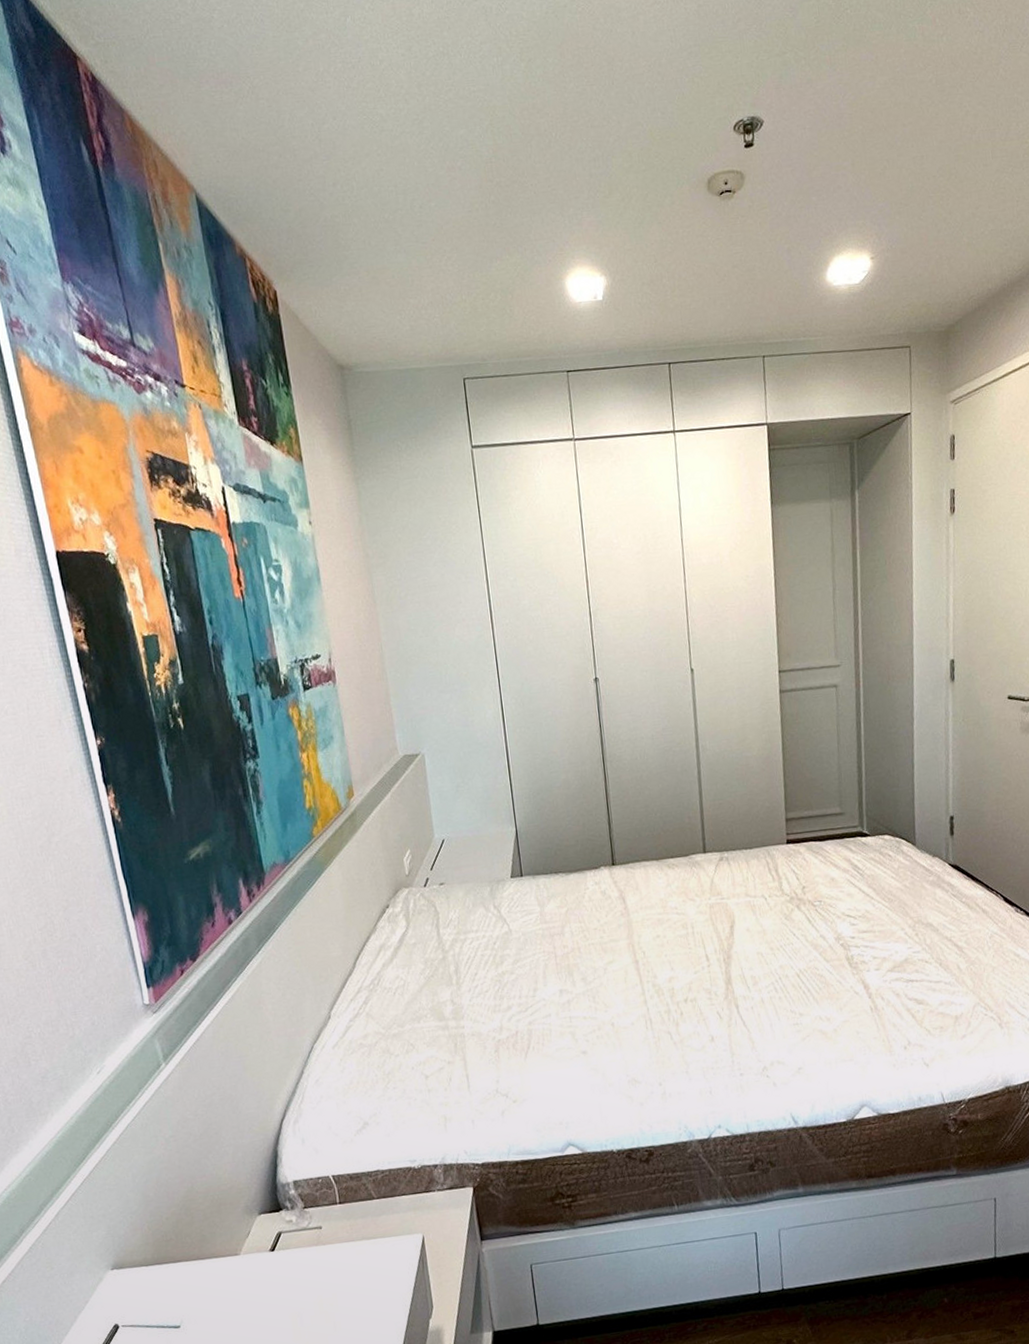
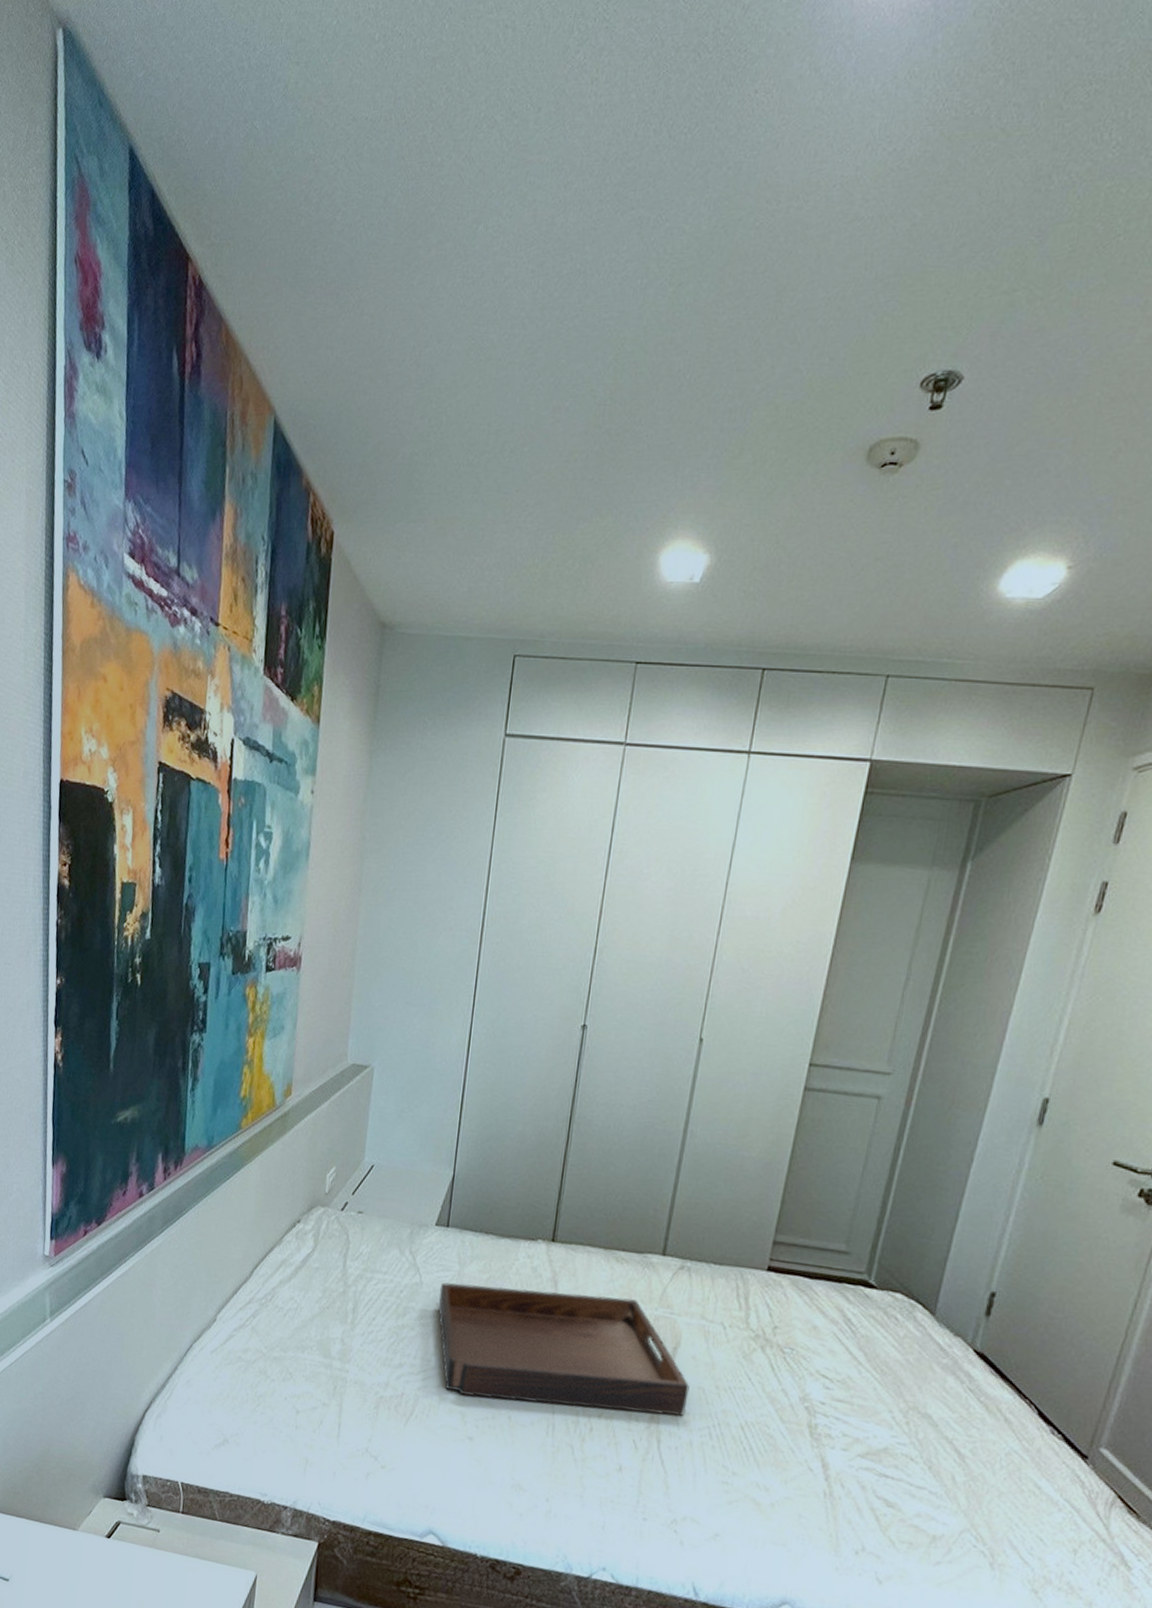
serving tray: none [527,895,752,1018] -> present [438,1282,690,1416]

